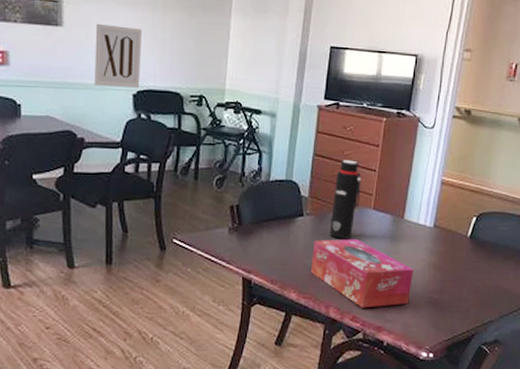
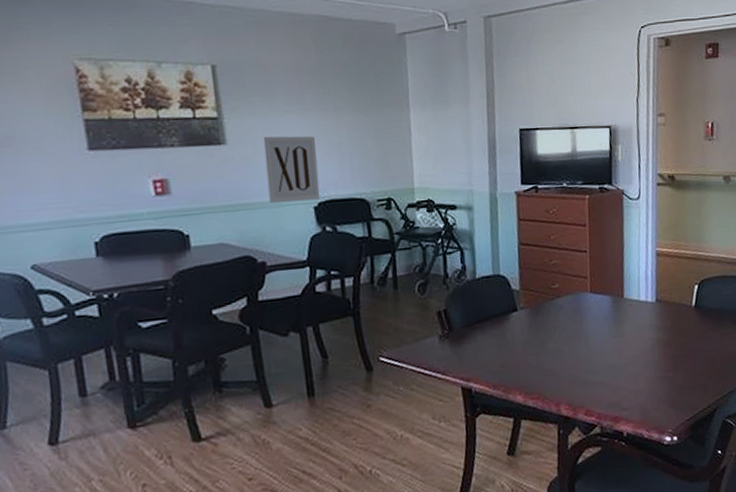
tissue box: present [311,239,413,308] -> none [532,327,643,400]
water bottle: present [329,160,362,239] -> none [546,244,575,330]

